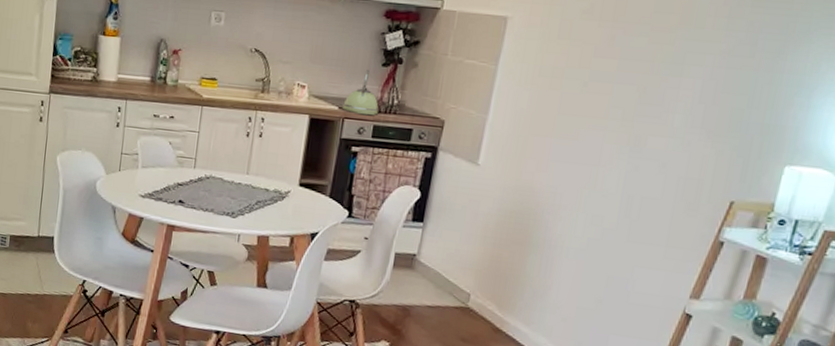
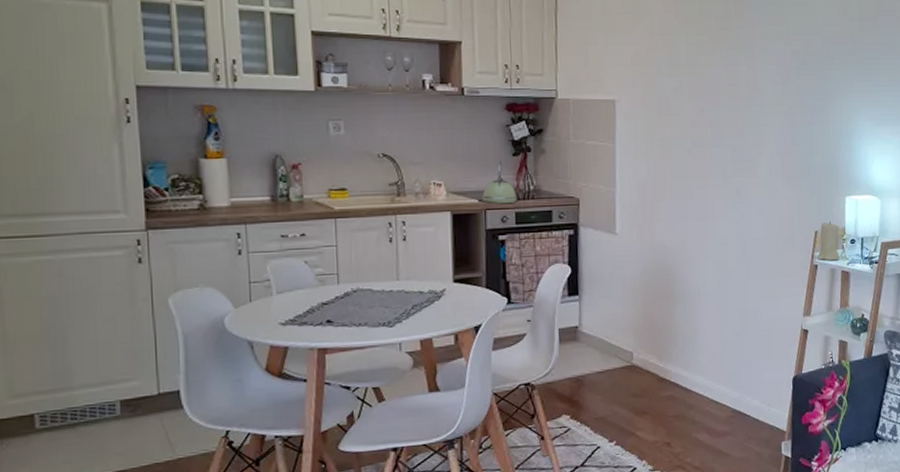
candle: none [724,192,767,242] -> present [816,221,840,261]

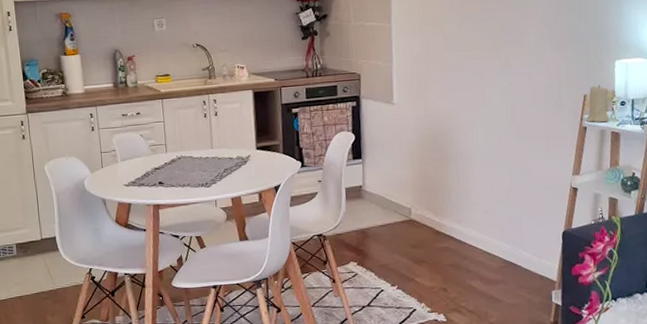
kettle: present [481,161,518,205] -> none [276,45,308,82]

